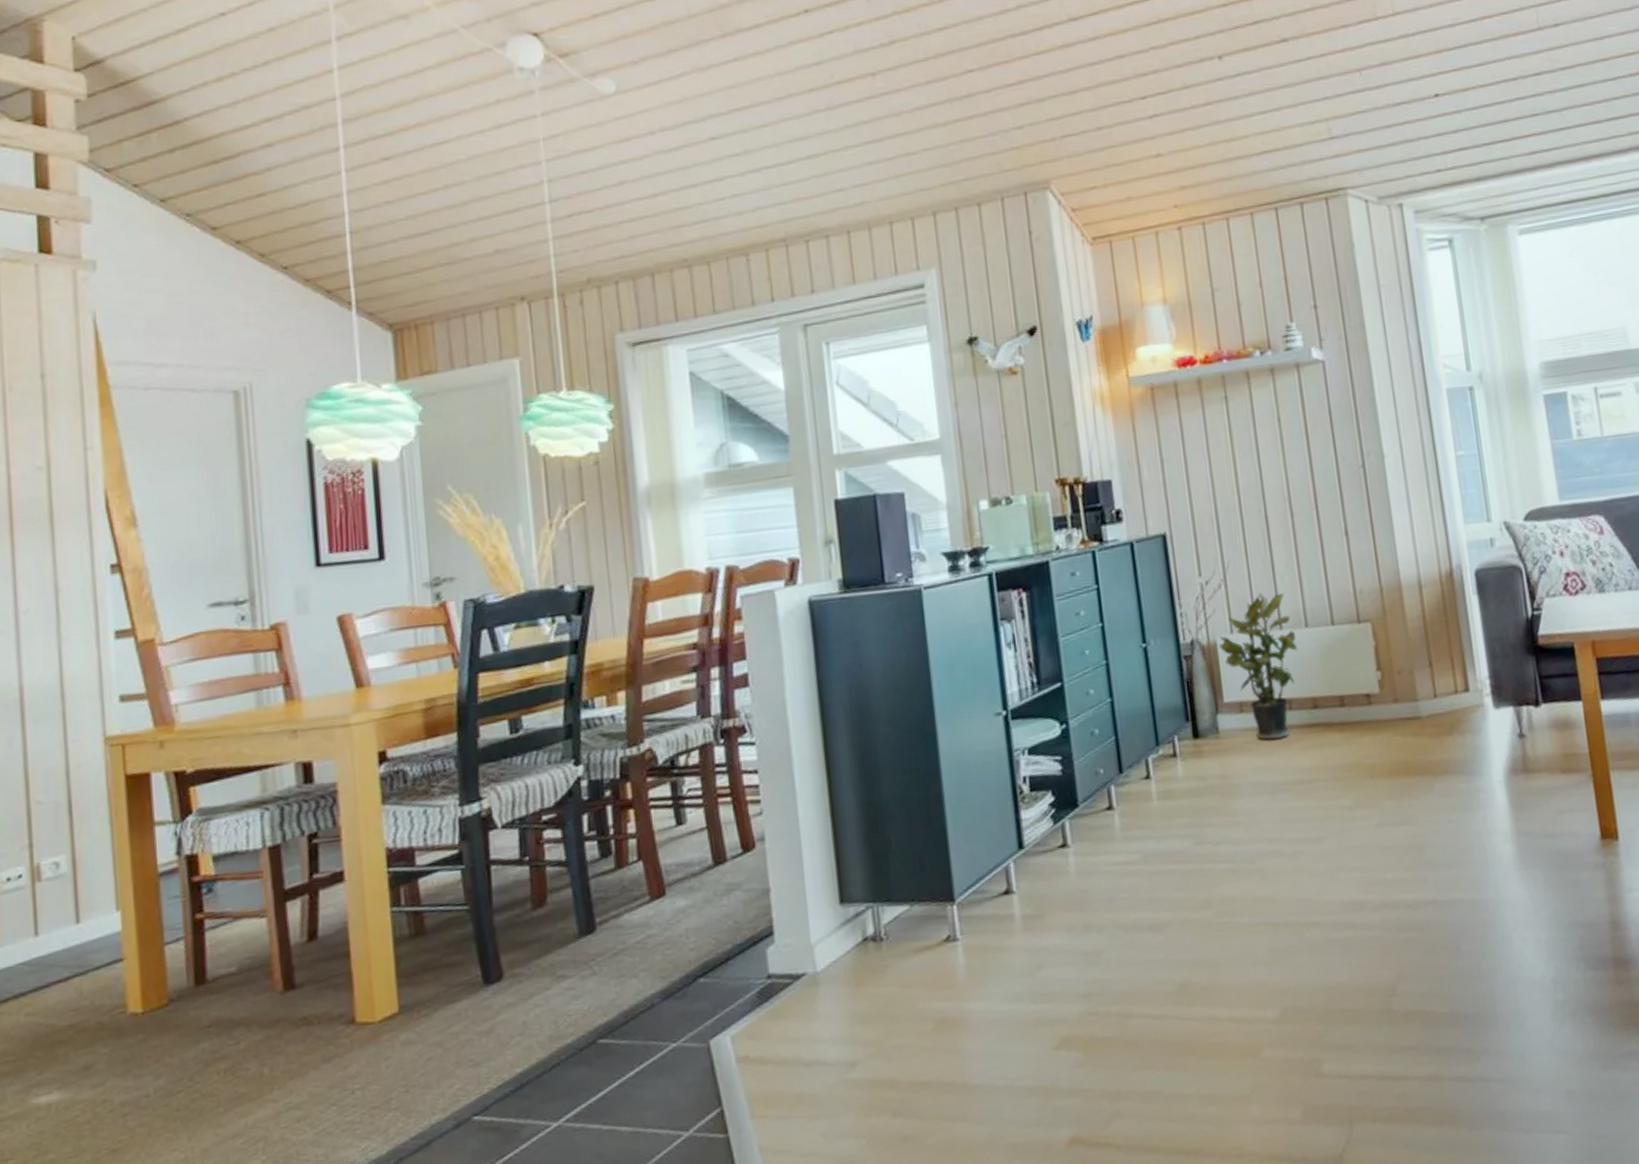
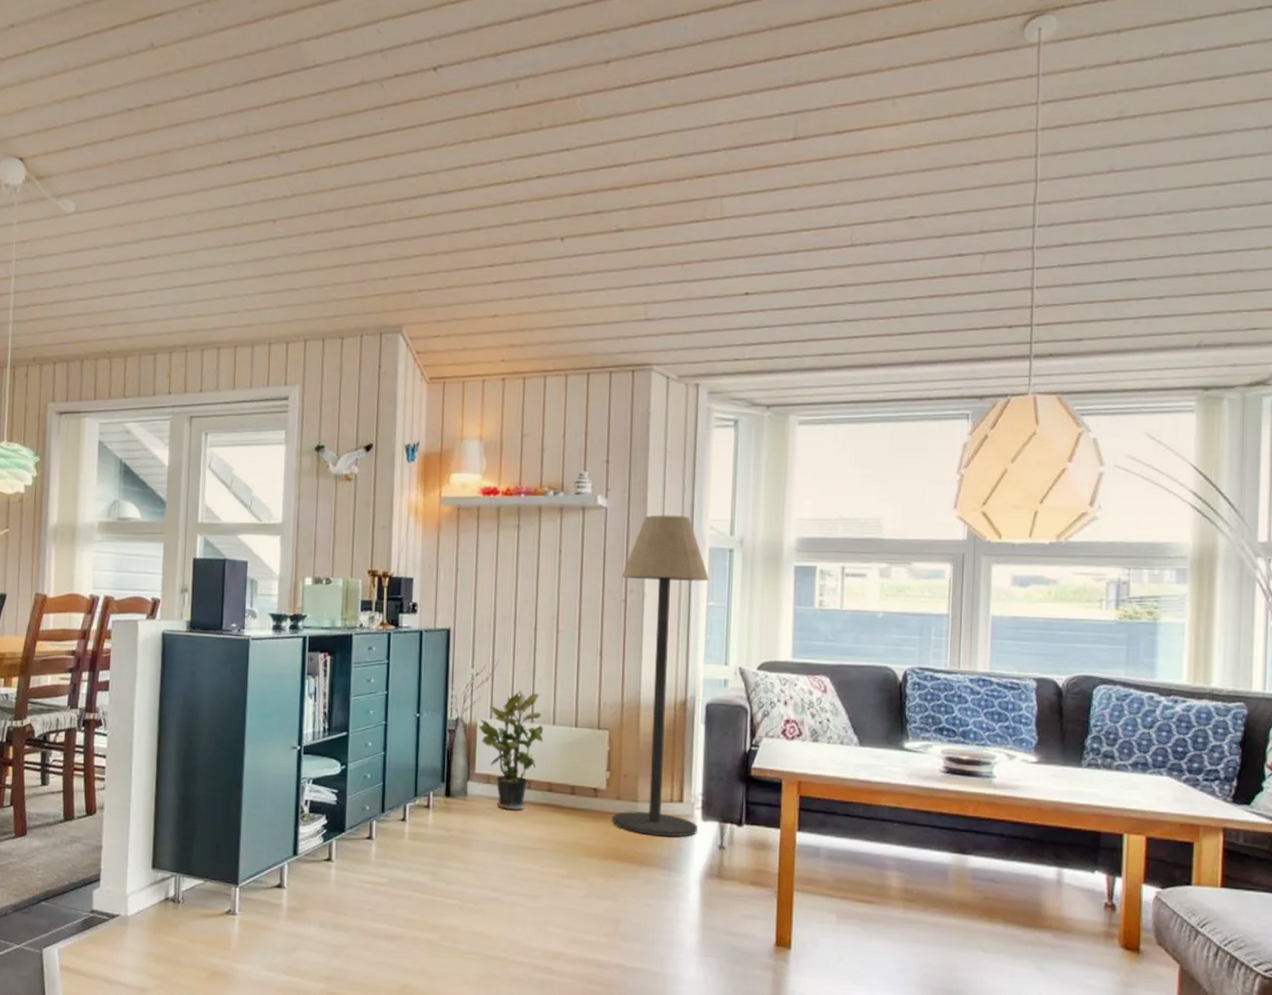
floor lamp: none [1354,356,1491,738] -> present [613,514,709,838]

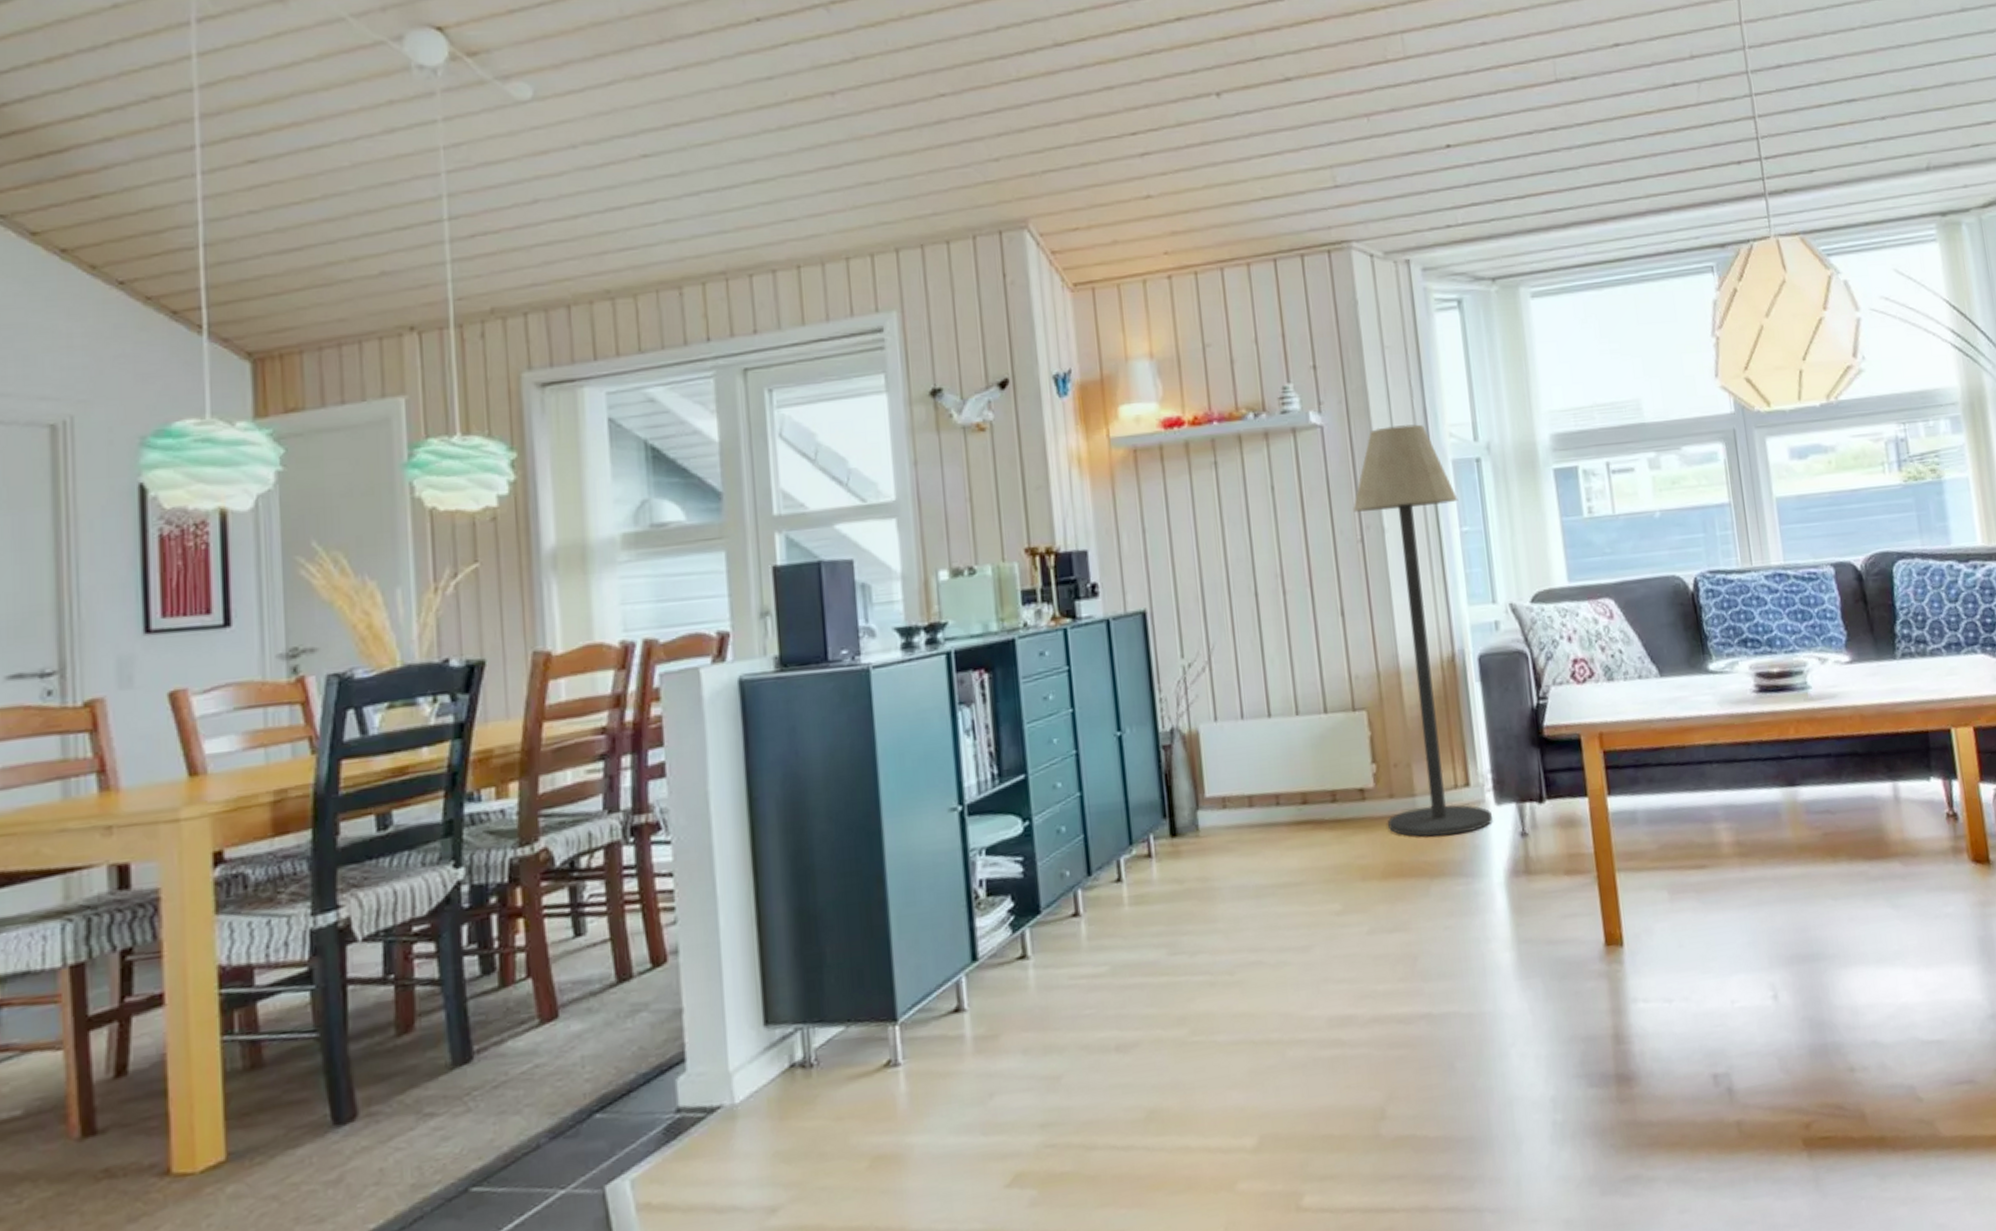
potted plant: present [478,690,544,810] -> none [1200,677,1287,839]

